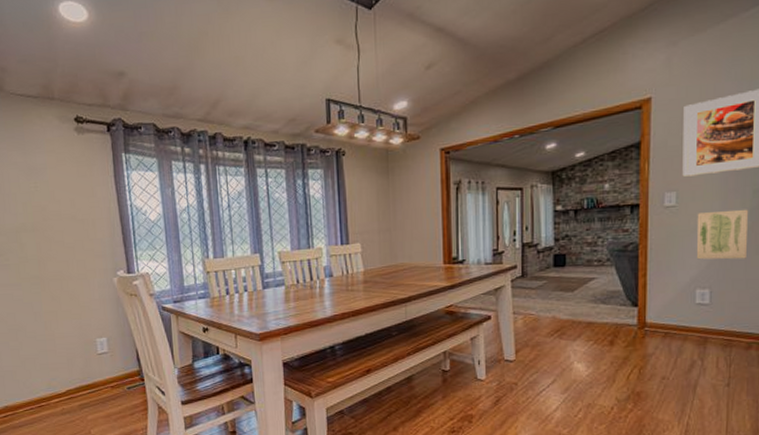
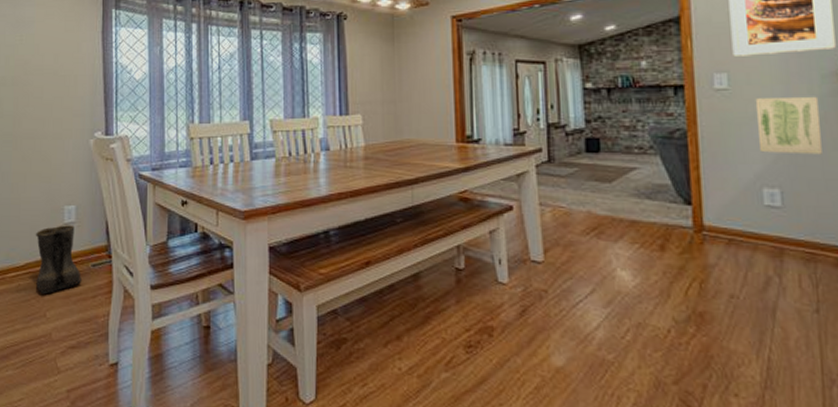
boots: none [72,355,120,415] -> present [35,225,83,295]

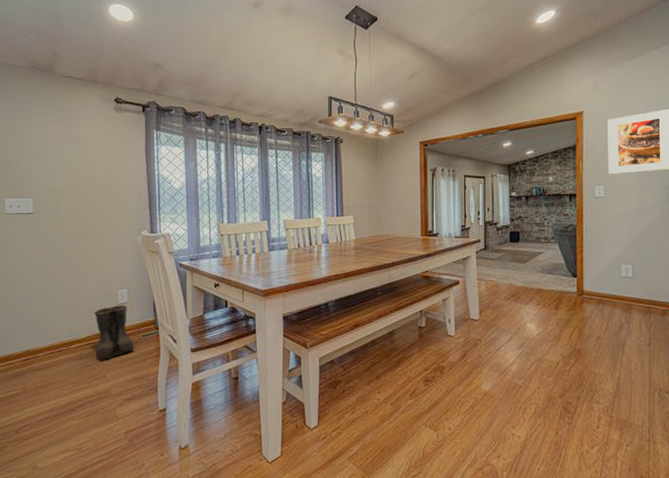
wall art: present [755,96,822,155] -> none [620,202,659,242]

